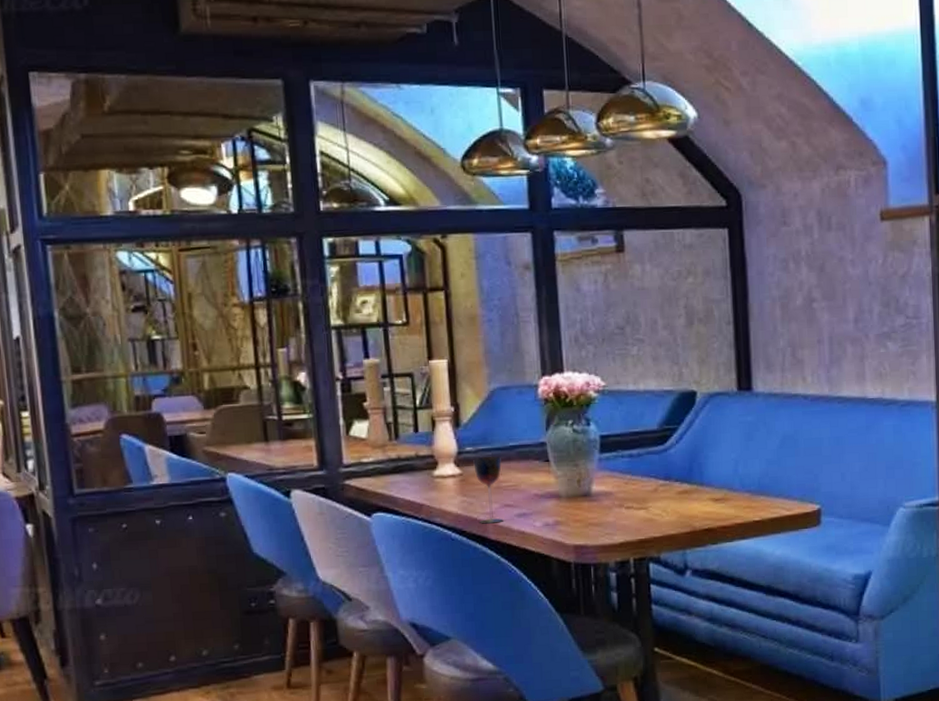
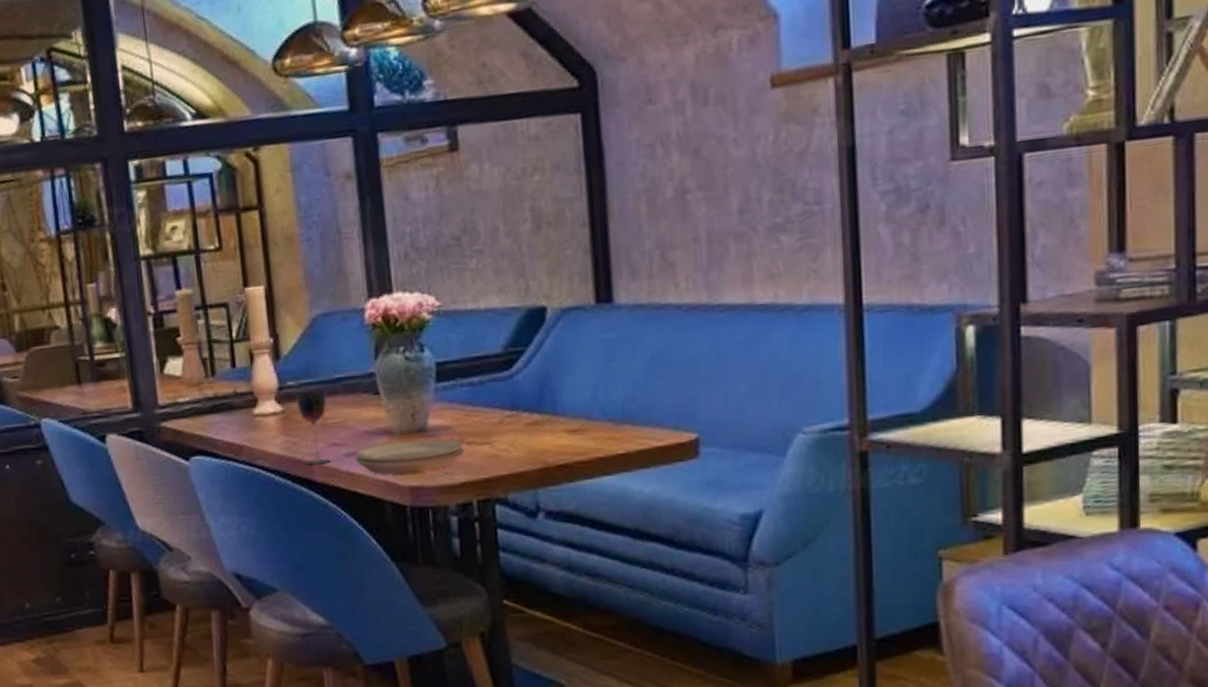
plate: none [526,503,624,534] -> present [355,439,465,474]

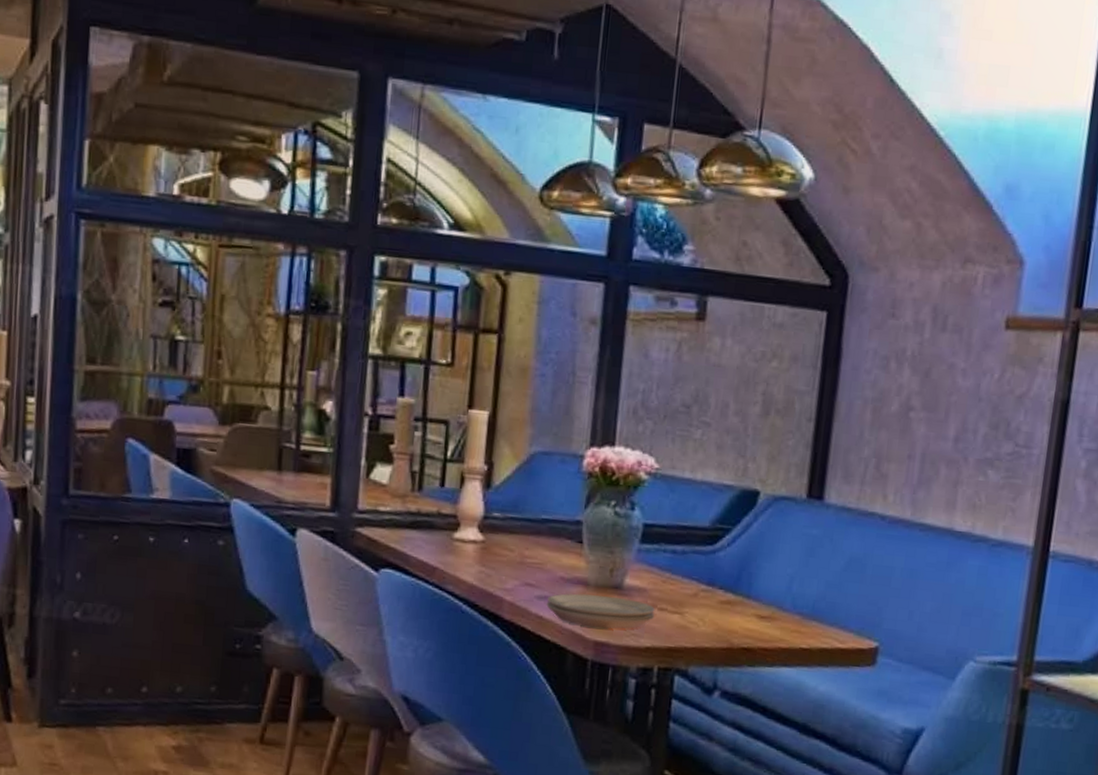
wineglass: present [295,389,331,466] -> none [495,525,530,602]

